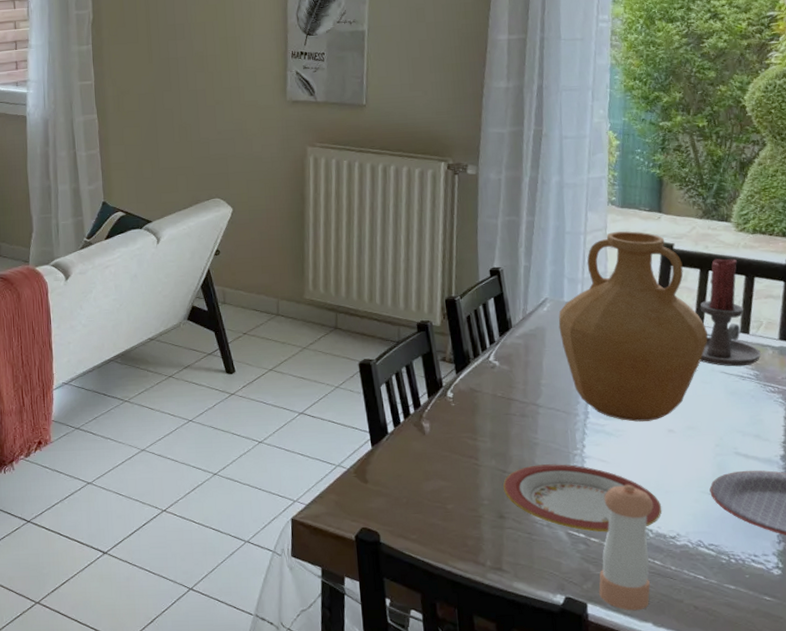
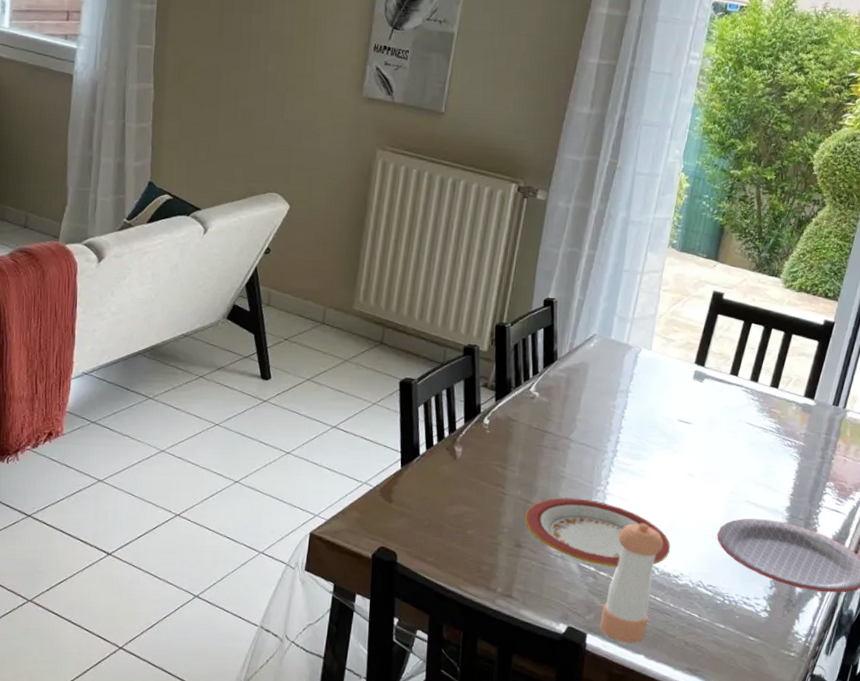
vase: present [558,231,708,422] -> none [602,275,741,464]
candle holder: present [699,258,761,367] -> none [729,312,786,419]

